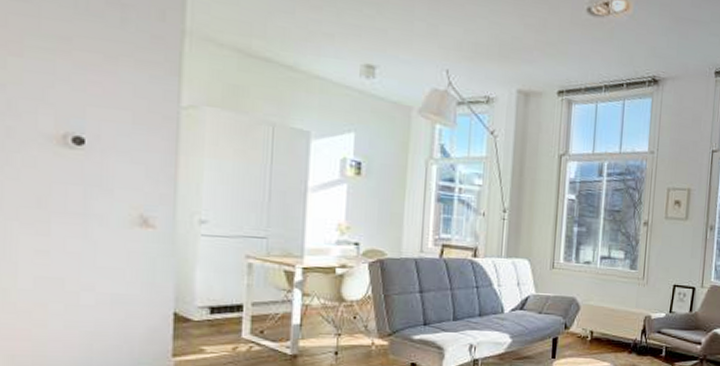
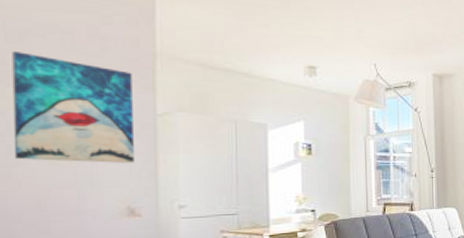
wall art: none [13,12,155,163] -> present [12,51,134,163]

